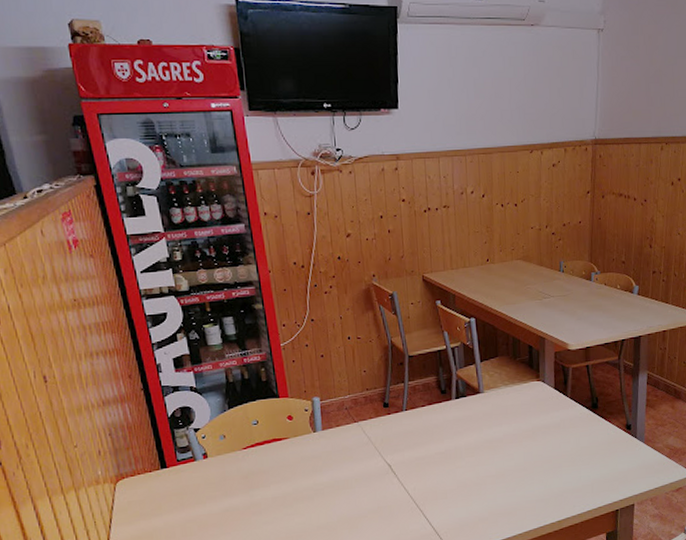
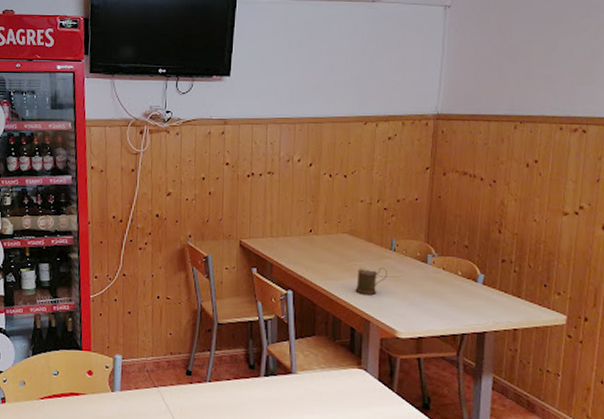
beer mug: none [530,288,558,315] -> present [355,267,387,296]

